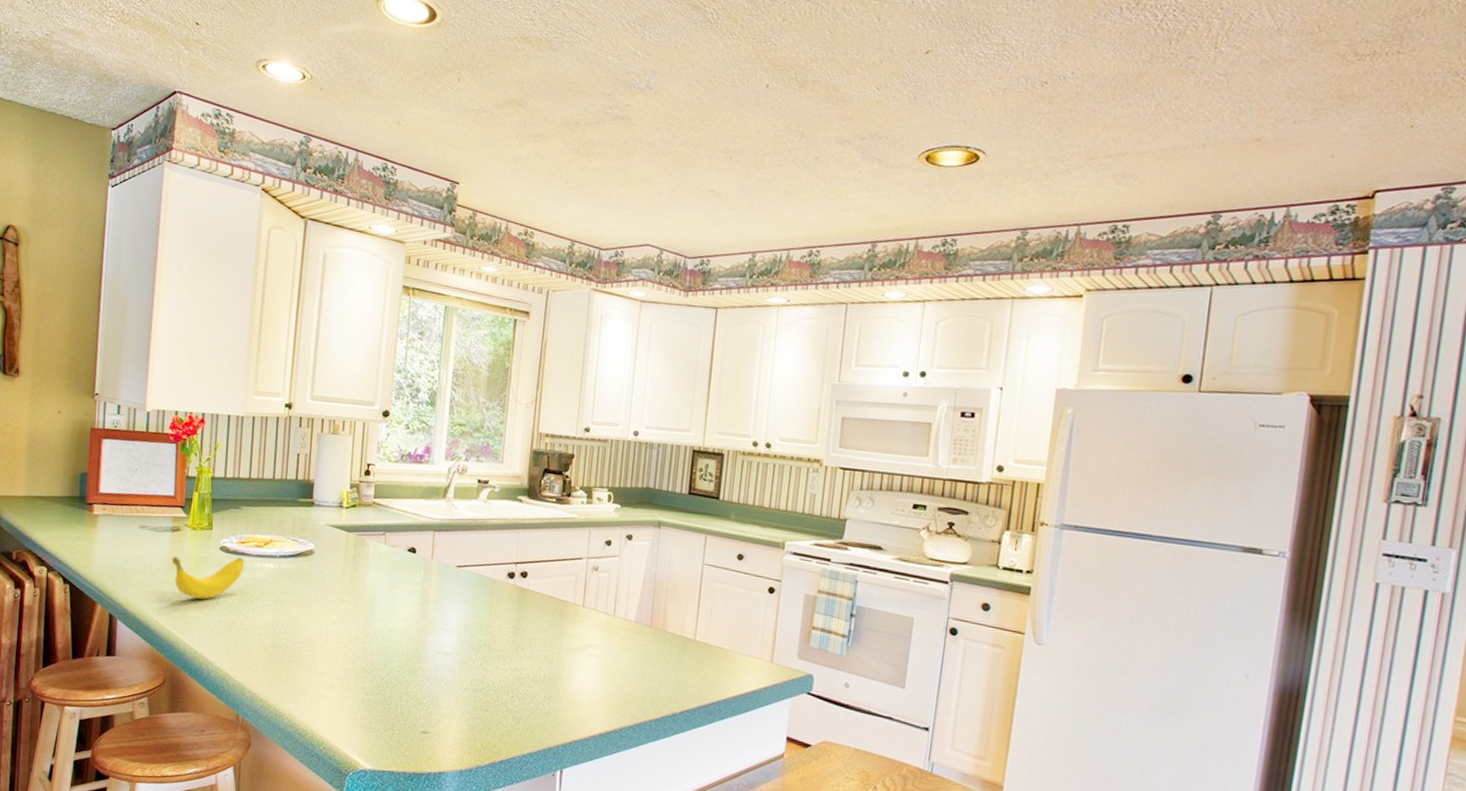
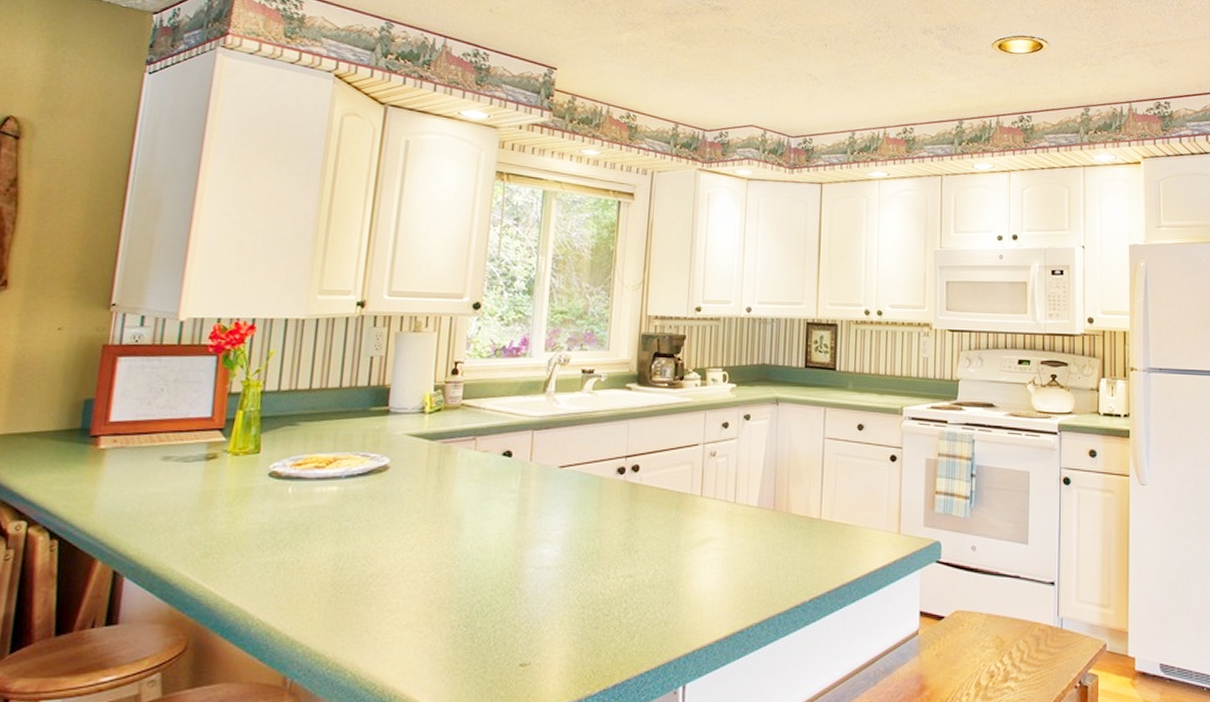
banana: present [172,556,245,600] -> none [203,483,301,538]

